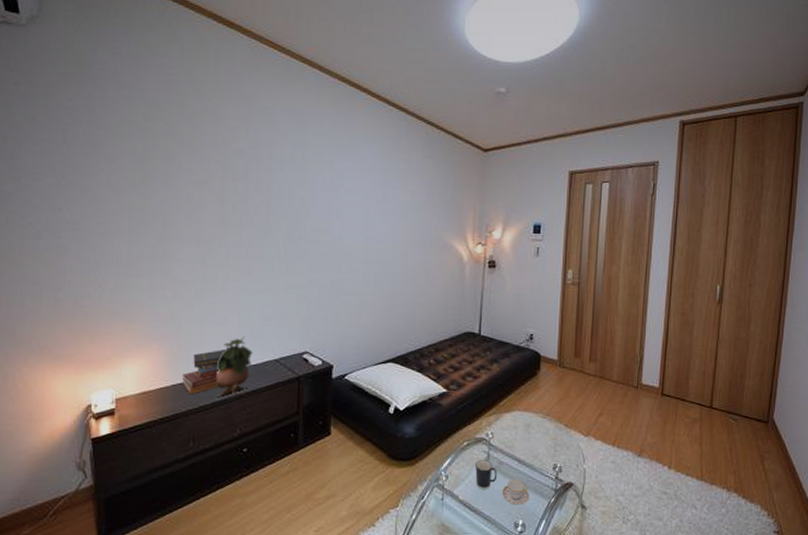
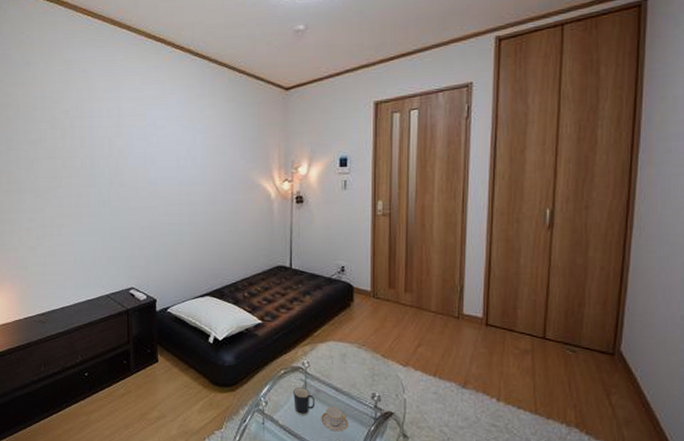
books: present [182,350,225,395] -> none [32,287,64,326]
potted plant: present [215,337,253,397] -> none [58,275,88,328]

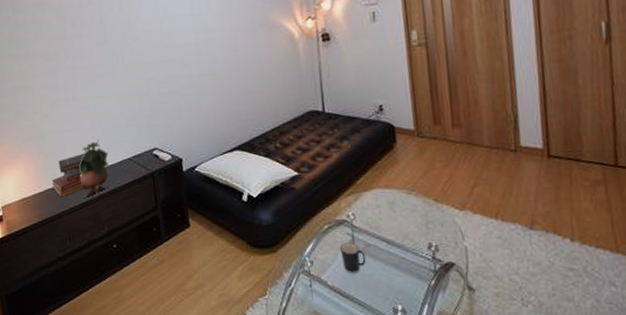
books: none [32,287,64,326] -> present [52,154,84,198]
potted plant: none [58,275,88,328] -> present [78,140,109,198]
teacup: present [321,406,348,432] -> none [374,261,406,289]

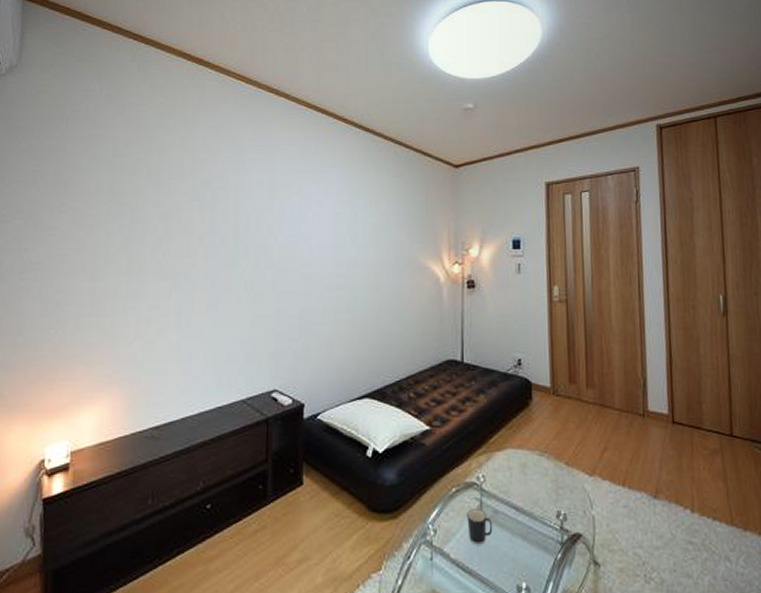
books: present [52,154,84,198] -> none [142,392,188,444]
potted plant: present [78,140,109,198] -> none [178,376,218,445]

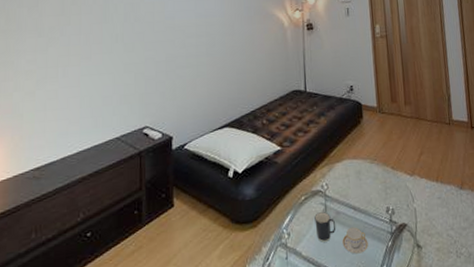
teacup: none [500,531,532,564] -> present [342,227,368,254]

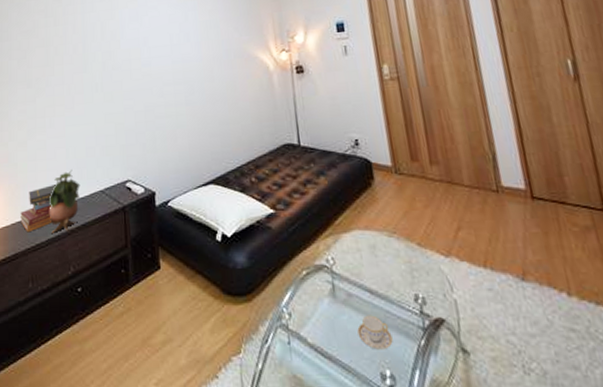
books: none [24,134,67,184] -> present [20,185,56,233]
potted plant: none [58,119,95,182] -> present [48,170,81,233]
mug: present [314,212,336,242] -> none [320,292,349,329]

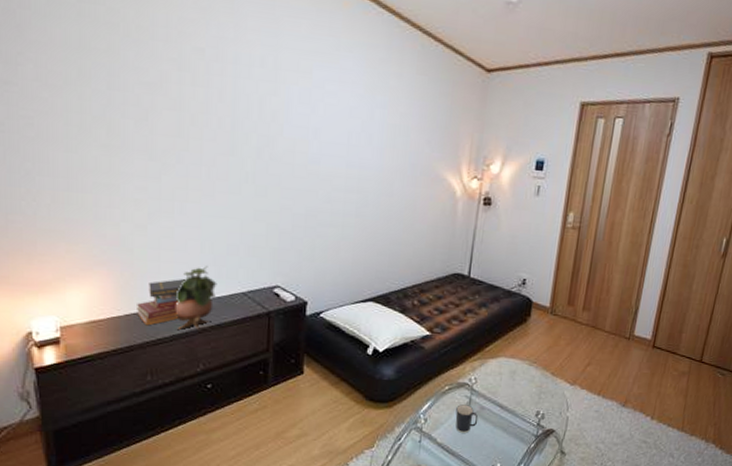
mug: none [320,292,349,329] -> present [455,404,479,433]
teacup: present [357,315,393,350] -> none [481,424,510,449]

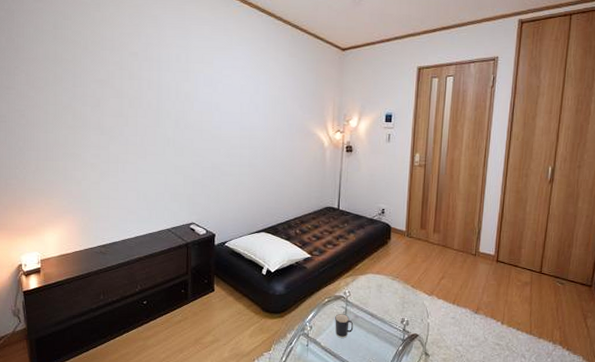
books: present [137,279,185,326] -> none [93,221,126,257]
potted plant: present [175,266,217,331] -> none [119,210,149,259]

